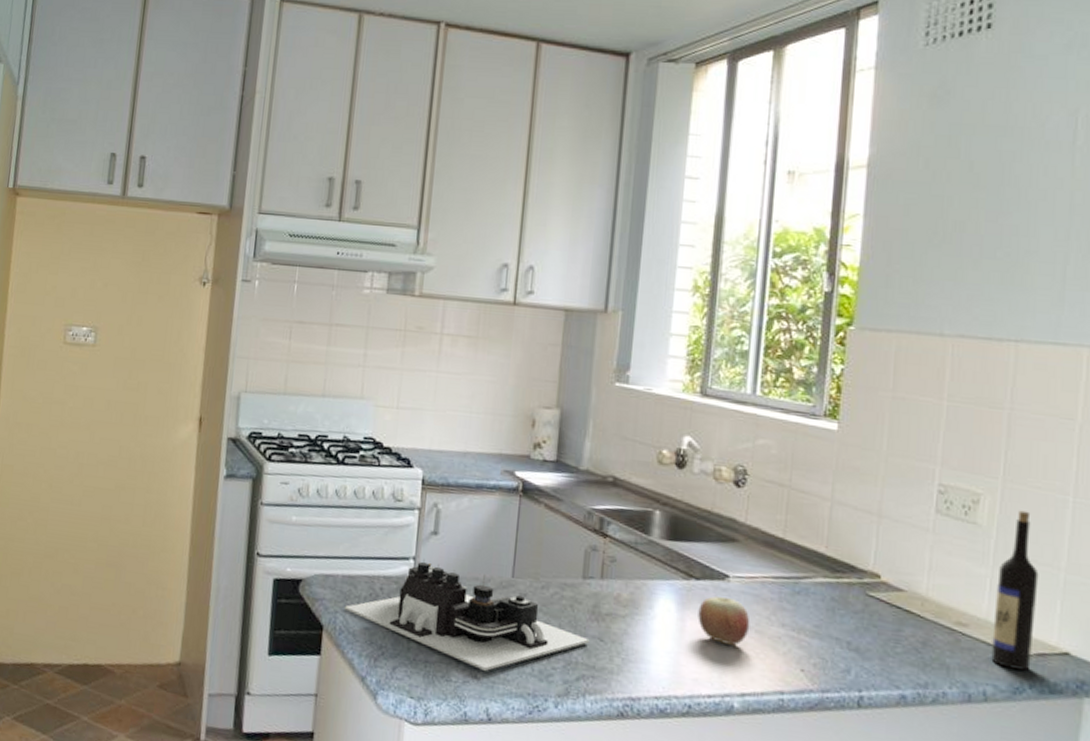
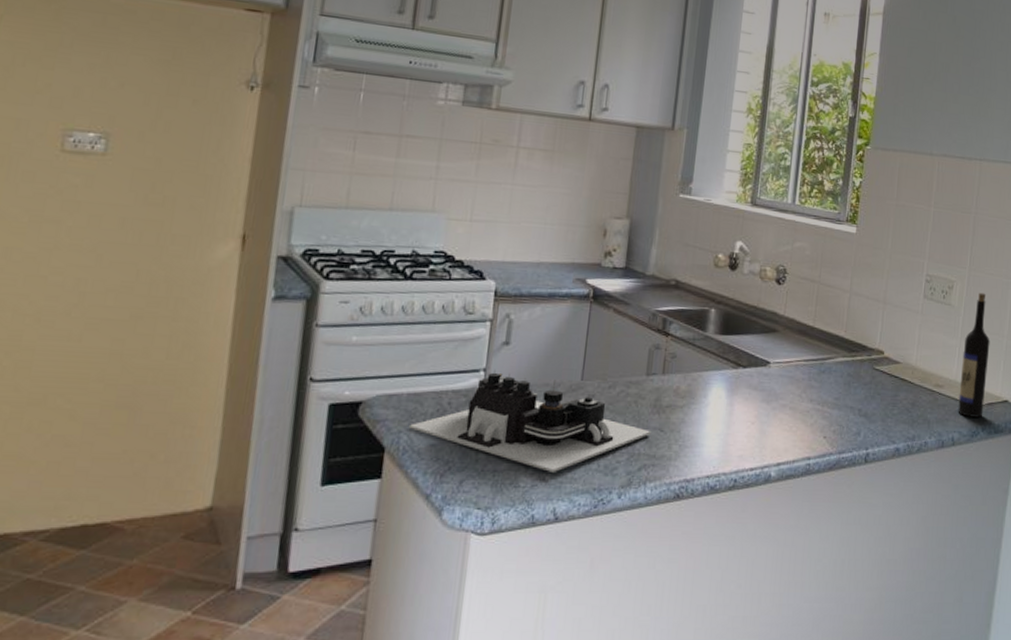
apple: present [698,596,750,646] -> none [744,381,786,423]

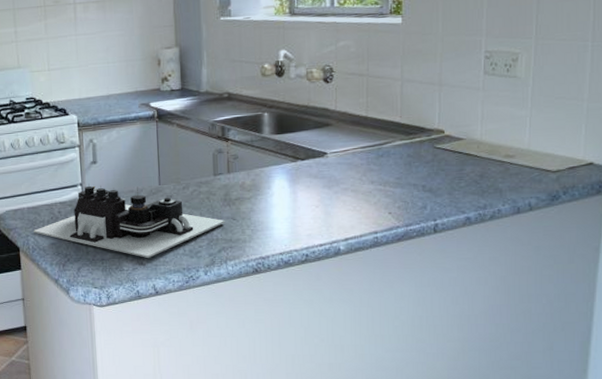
wine bottle: present [958,292,990,418] -> none [533,60,567,183]

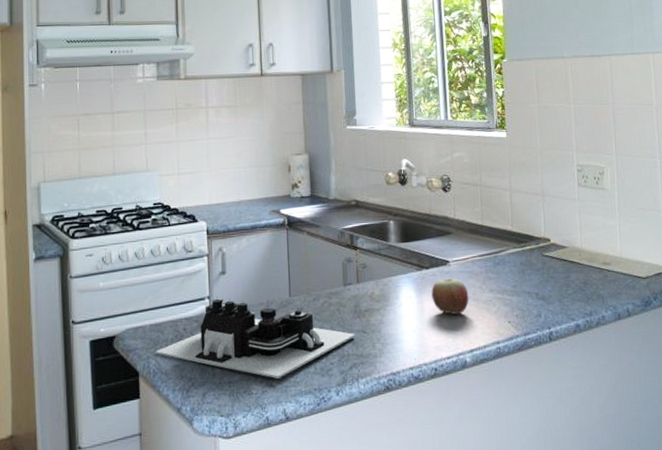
apple: none [306,170,347,205] -> present [431,278,469,315]

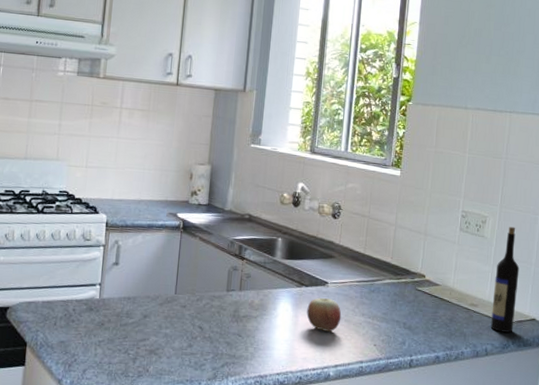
architectural model: present [155,296,356,380] -> none [44,284,231,367]
wine bottle: none [623,174,653,289] -> present [490,226,520,333]

